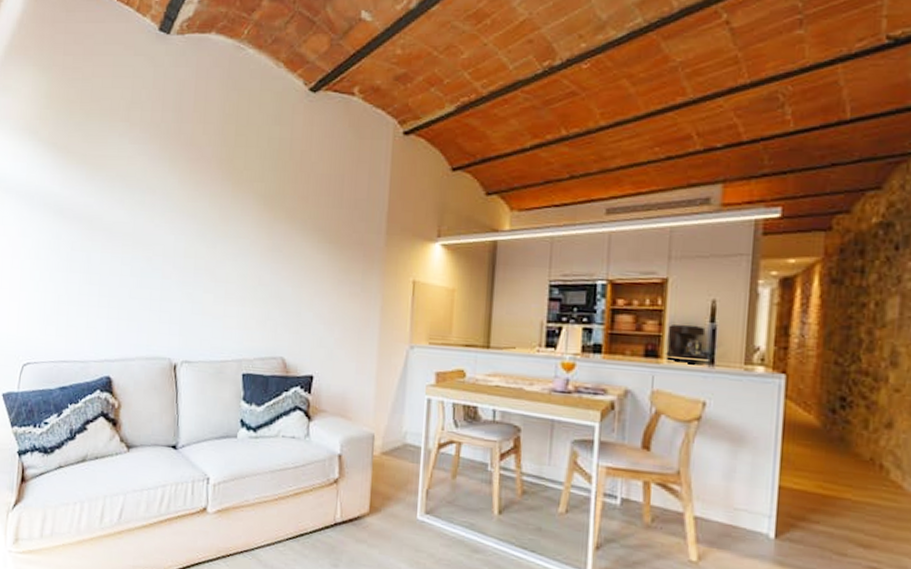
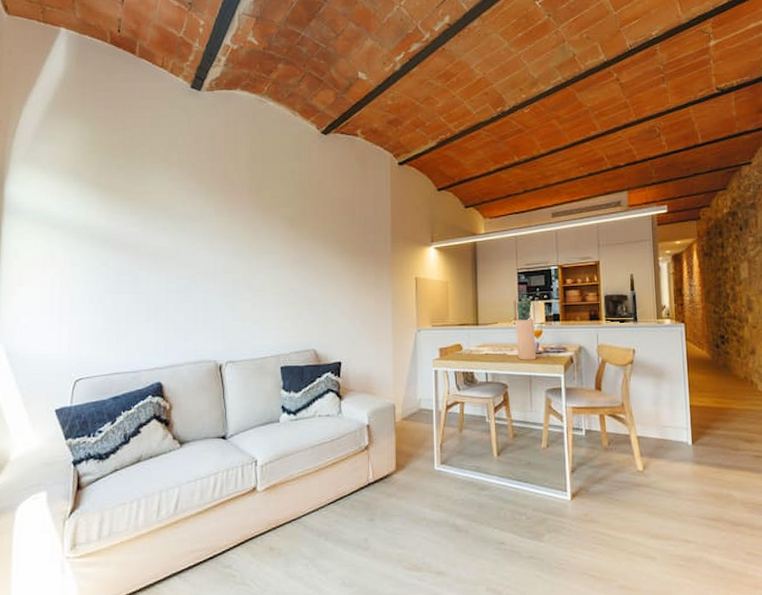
vase: none [538,310,566,402] -> present [515,291,537,362]

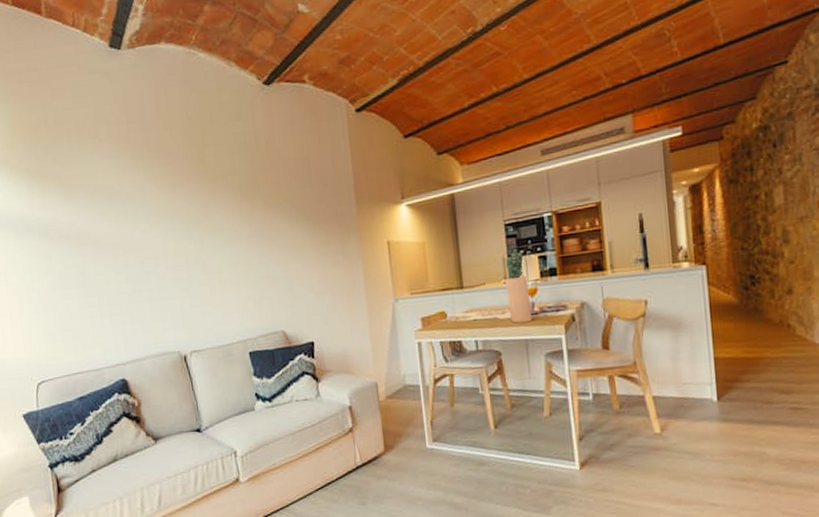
coffee maker: present [604,294,632,318] -> none [608,238,643,268]

